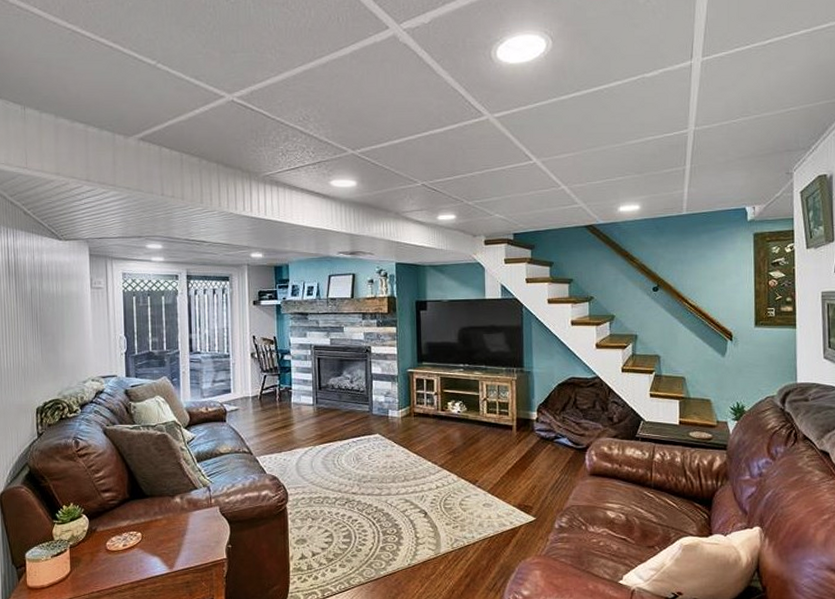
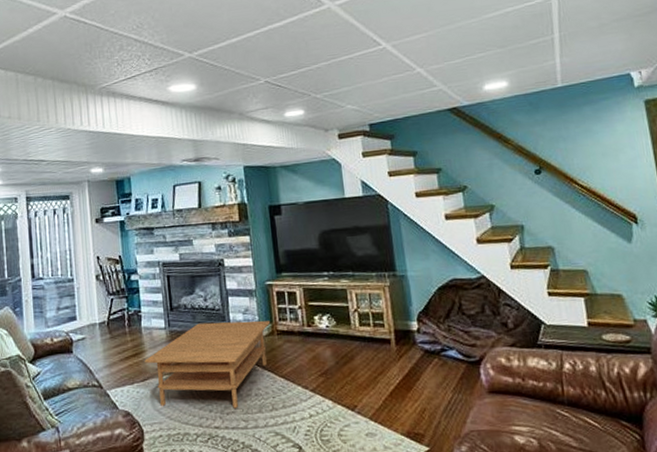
coffee table: none [292,402,409,478] -> present [144,320,271,409]

